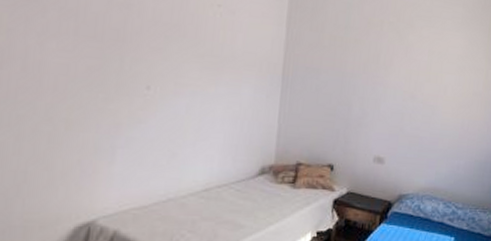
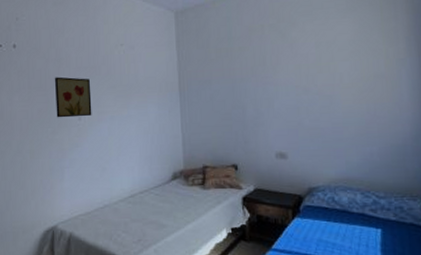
wall art: none [114,27,170,86] -> present [54,77,92,118]

